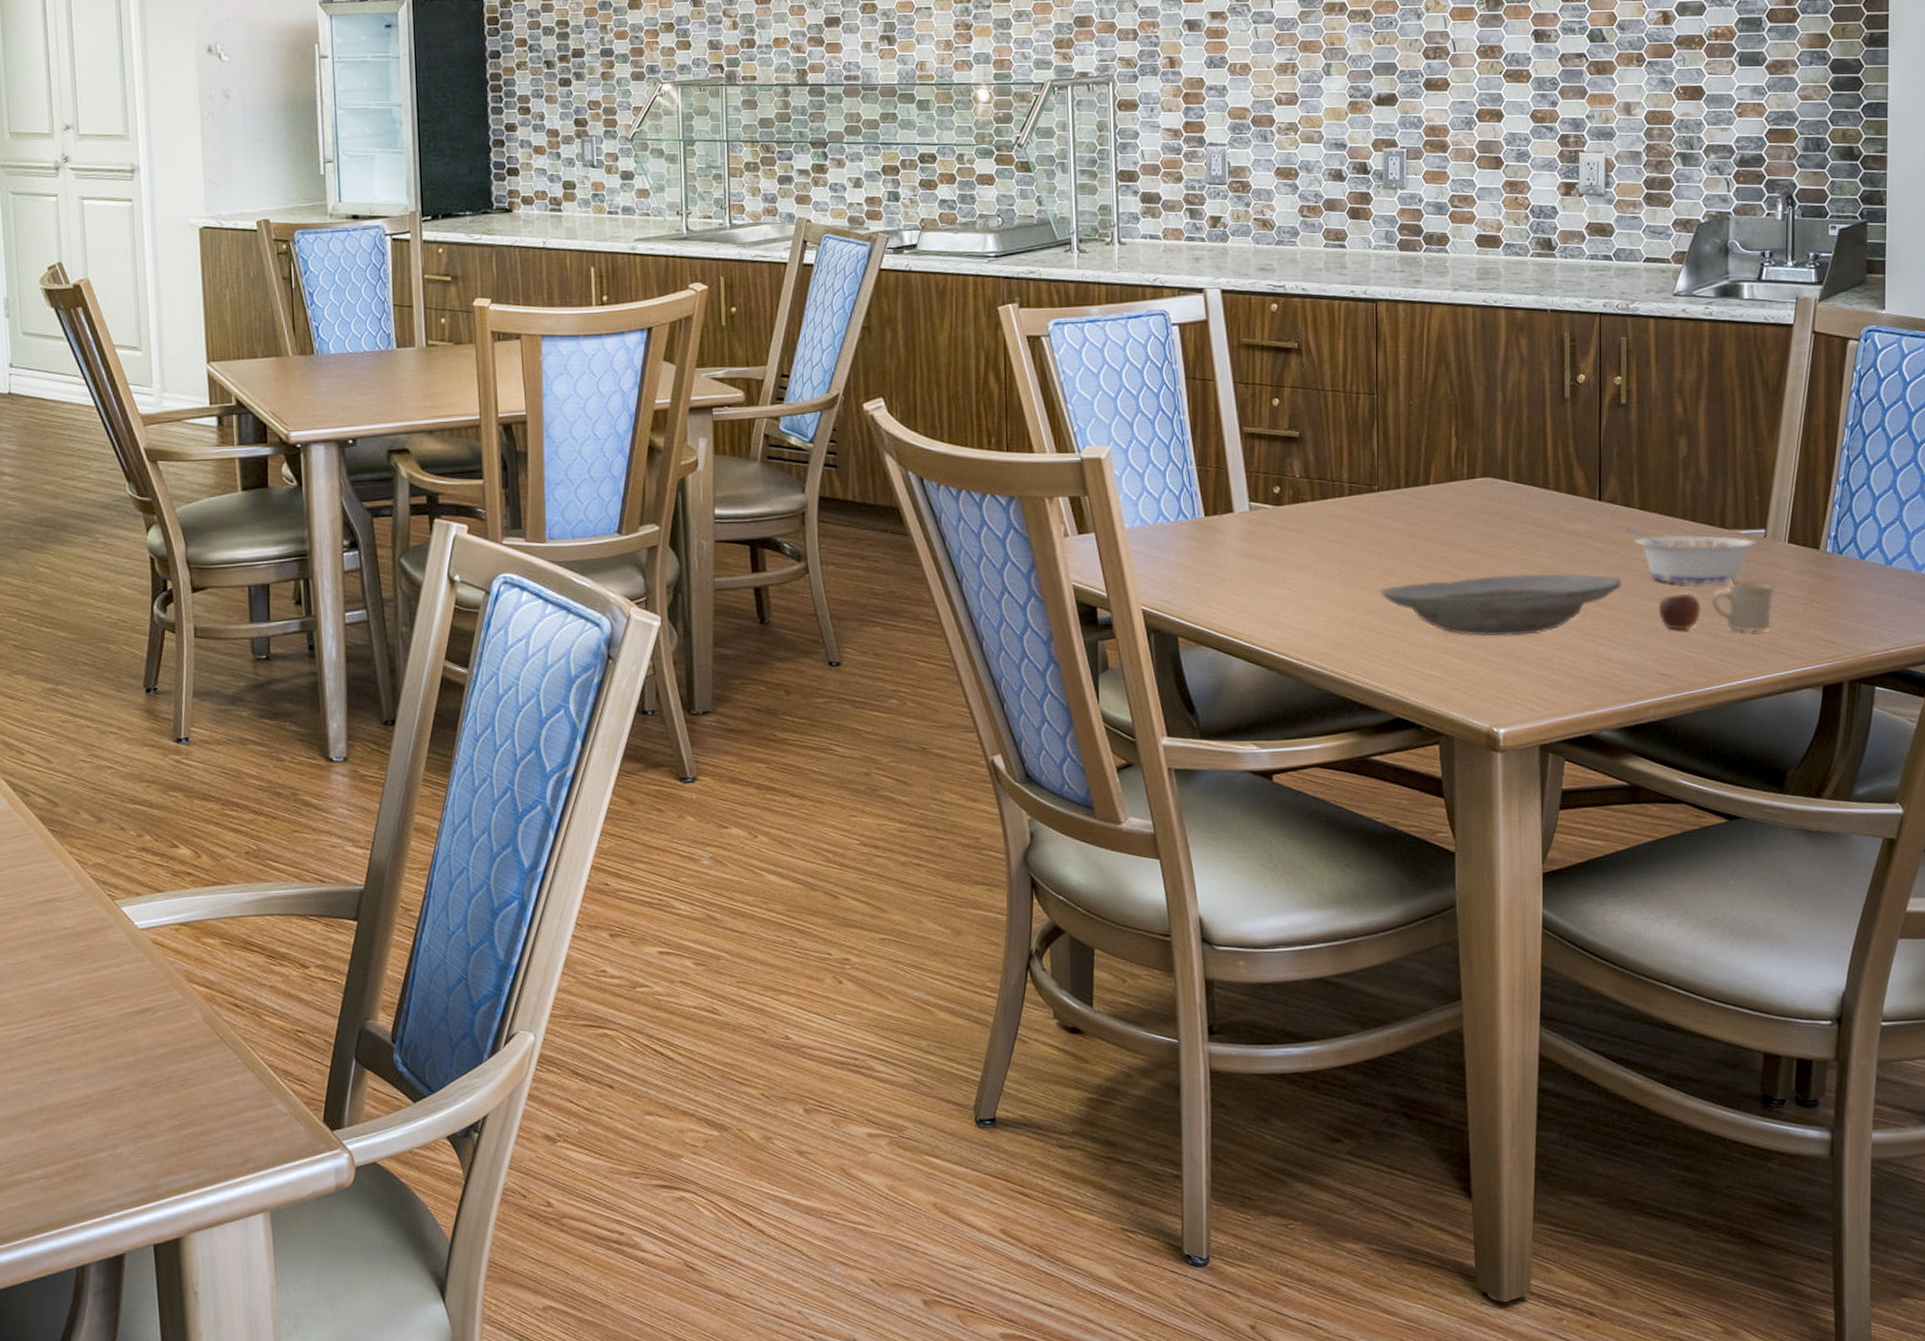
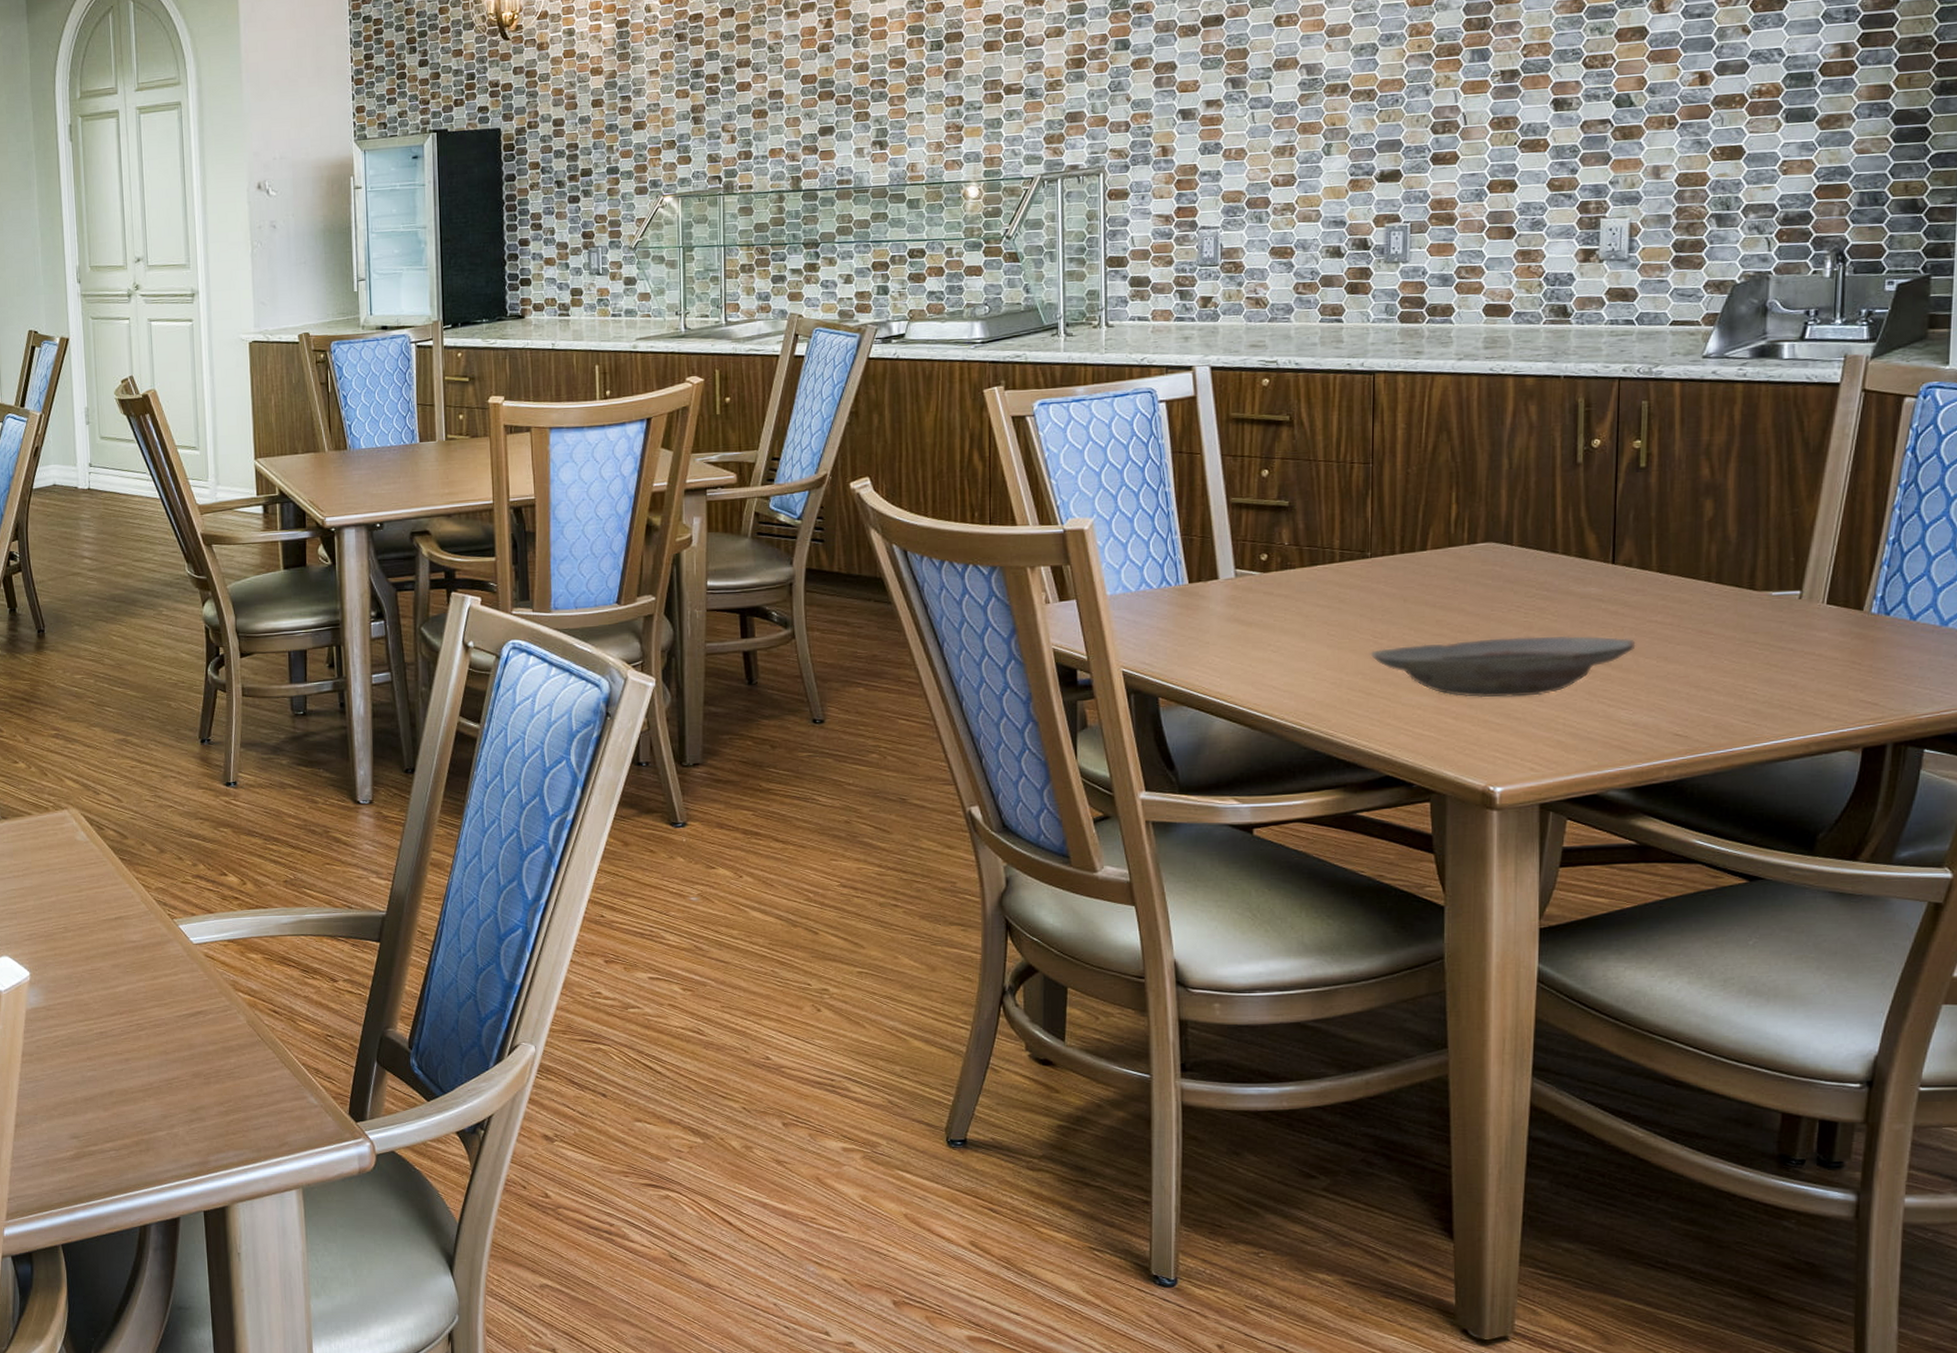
legume: present [1625,527,1757,585] -> none [1640,589,1790,647]
mug: present [1658,582,1775,632] -> none [1676,643,1810,693]

